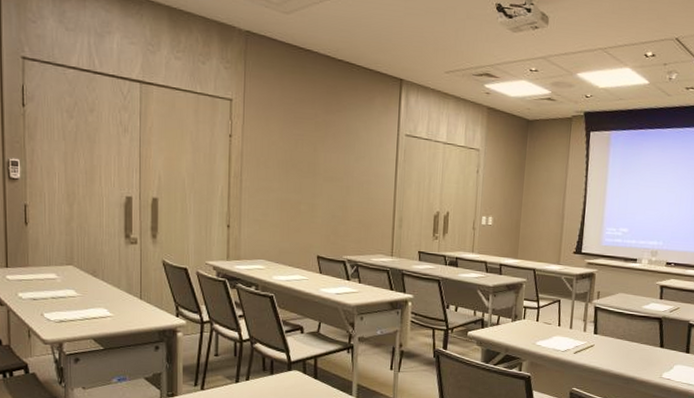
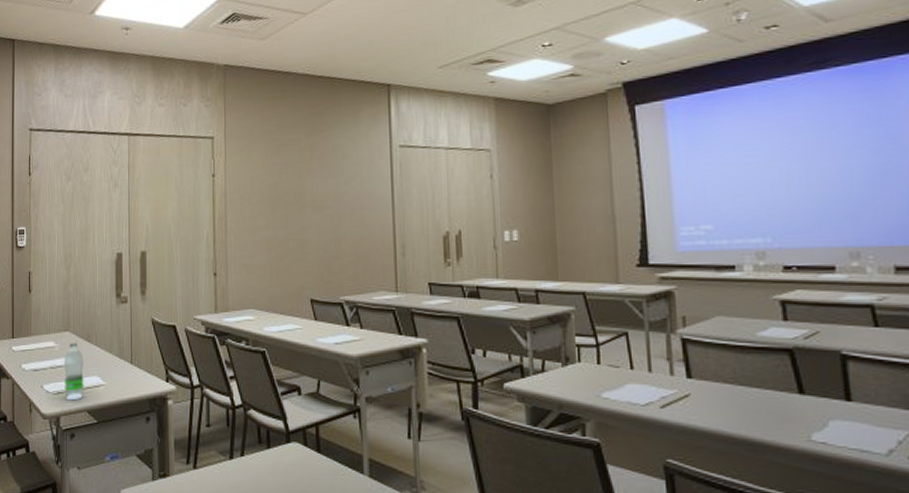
bottle: none [67,276,89,329] -> present [64,343,84,401]

